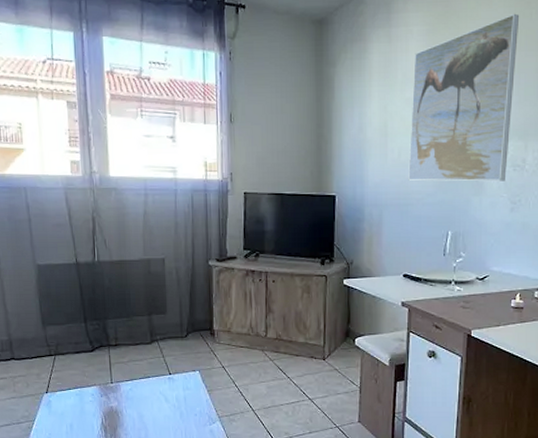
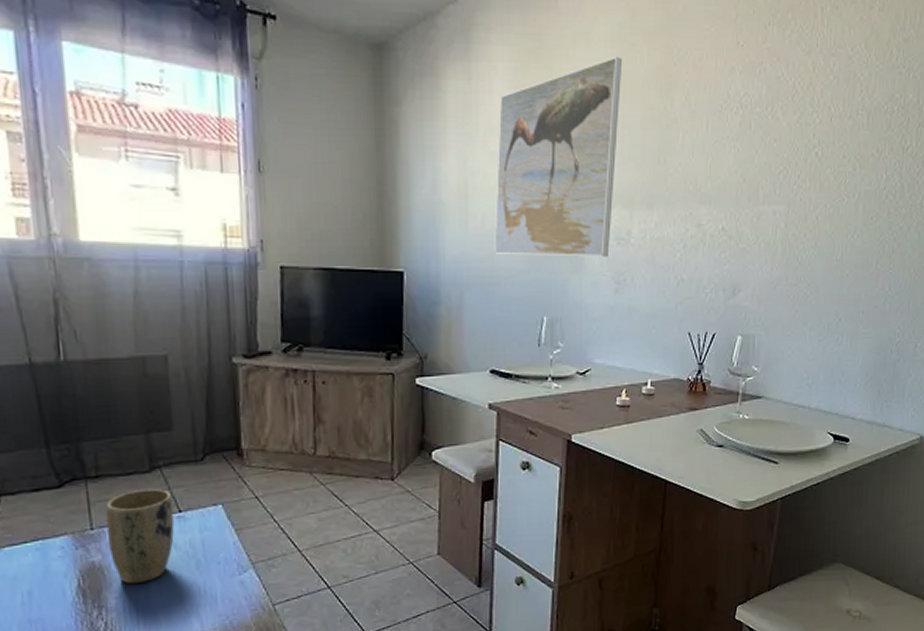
plant pot: none [121,356,166,426] -> present [106,488,175,585]

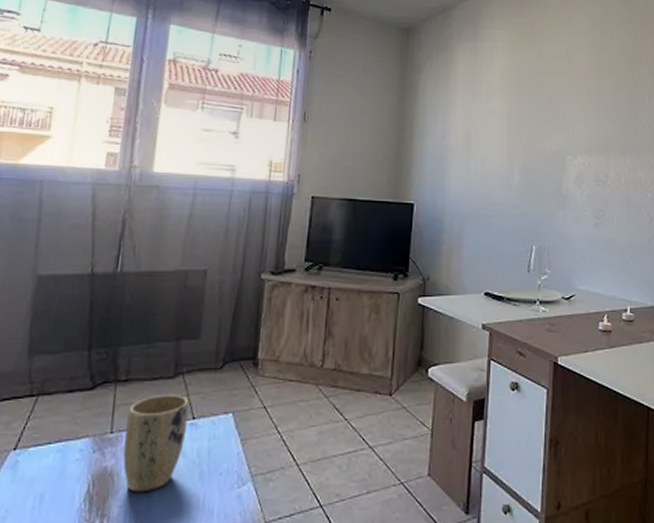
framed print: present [494,56,623,257] -> none [492,39,598,195]

